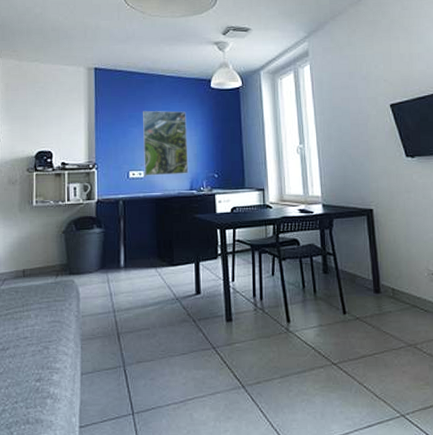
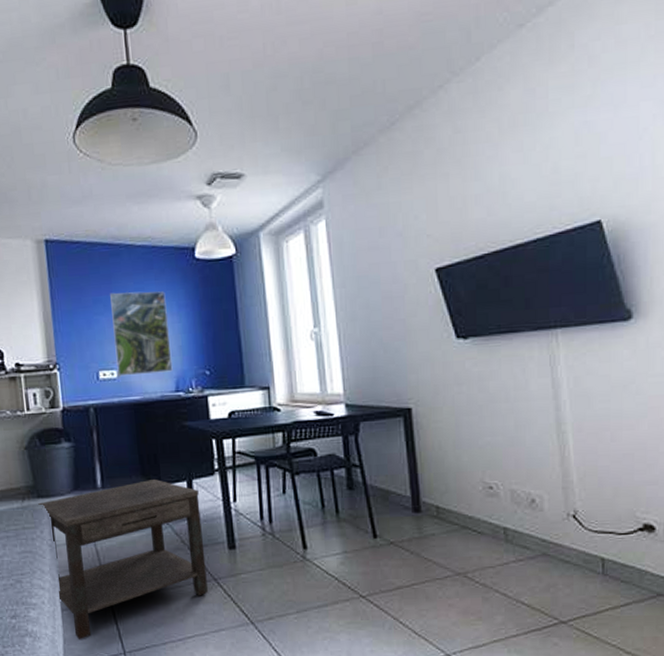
side table: none [69,260,207,401] -> present [38,478,208,639]

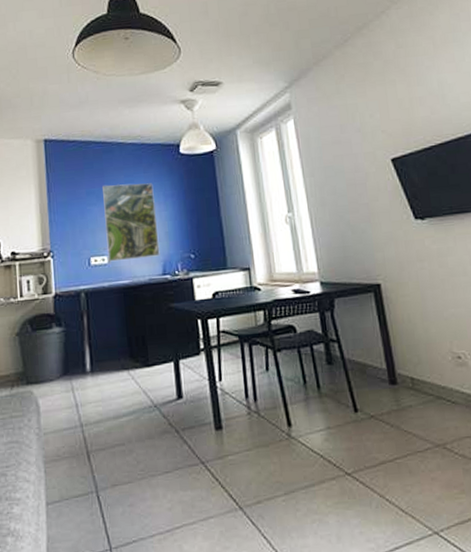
side table: present [38,478,208,639] -> none [27,360,196,536]

